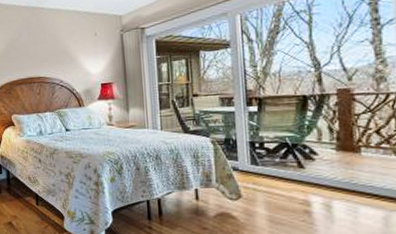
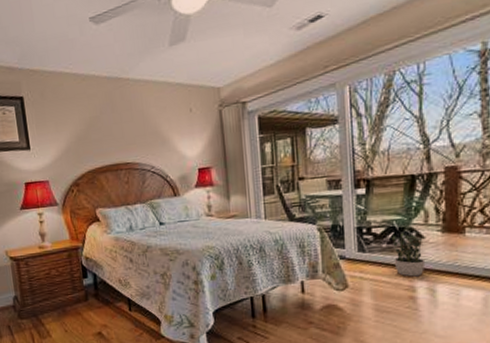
potted plant: none [283,148,320,192] -> present [390,231,426,277]

